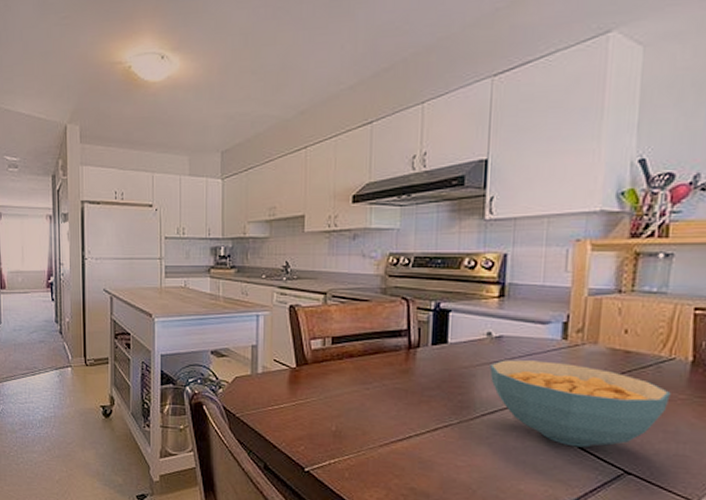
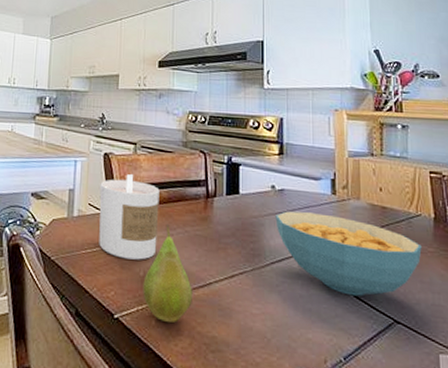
candle: none [285,327,354,415] -> present [99,174,160,260]
fruit: none [335,377,390,475] -> present [143,223,192,323]

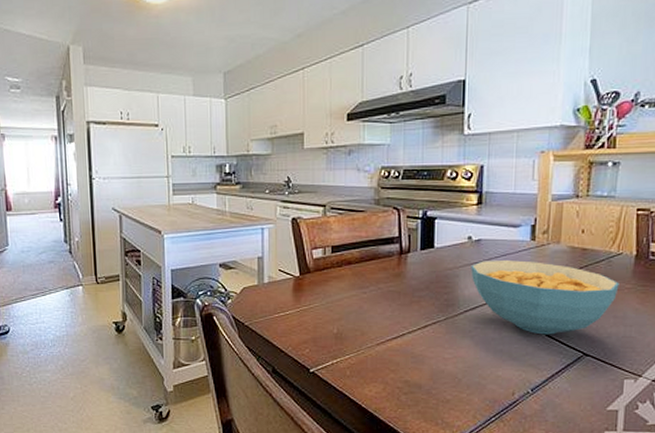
candle: present [99,174,160,260] -> none [289,237,351,319]
fruit: present [143,223,192,323] -> none [337,282,386,371]

